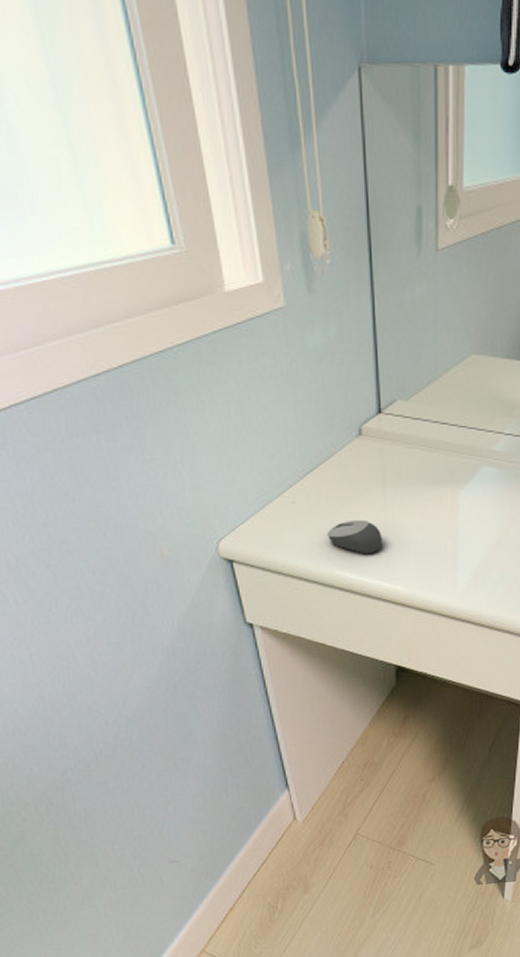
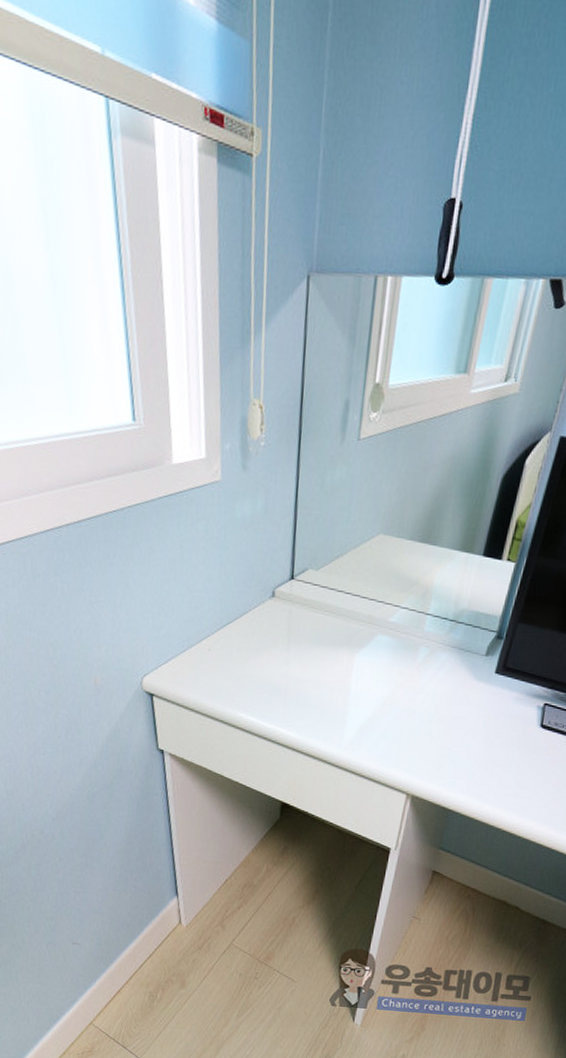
computer mouse: present [326,519,383,554] -> none [234,670,283,702]

